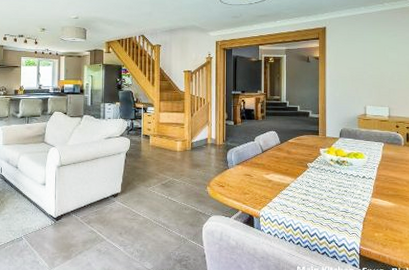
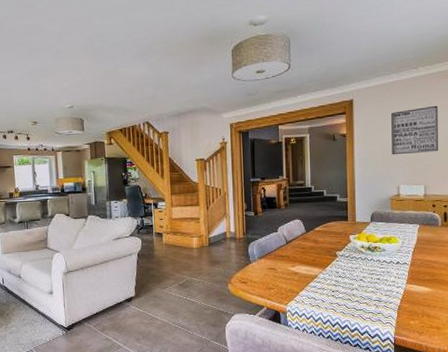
wall art: none [360,37,401,79] -> present [391,105,438,155]

